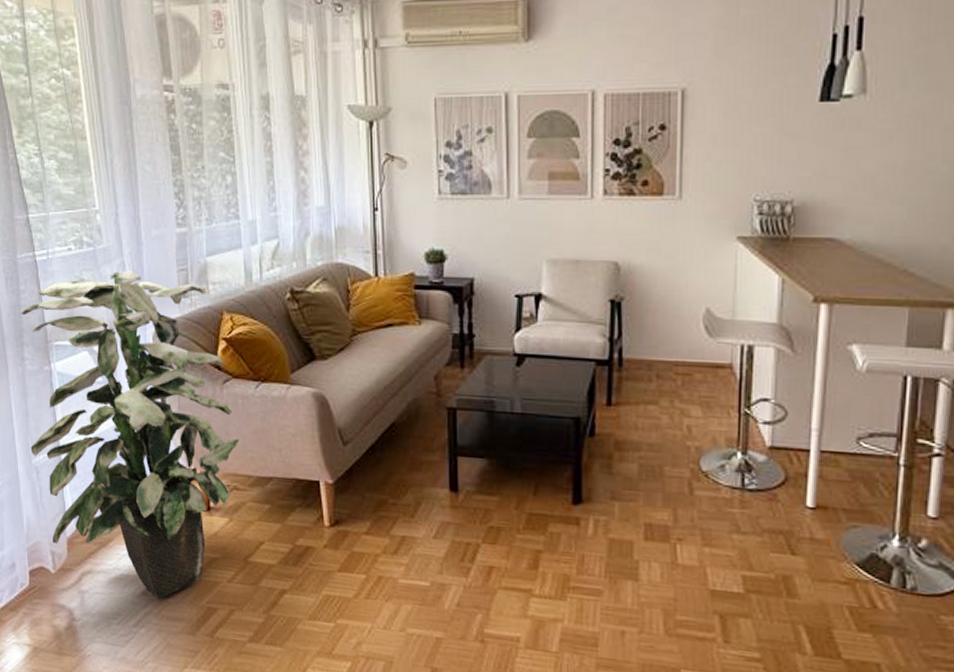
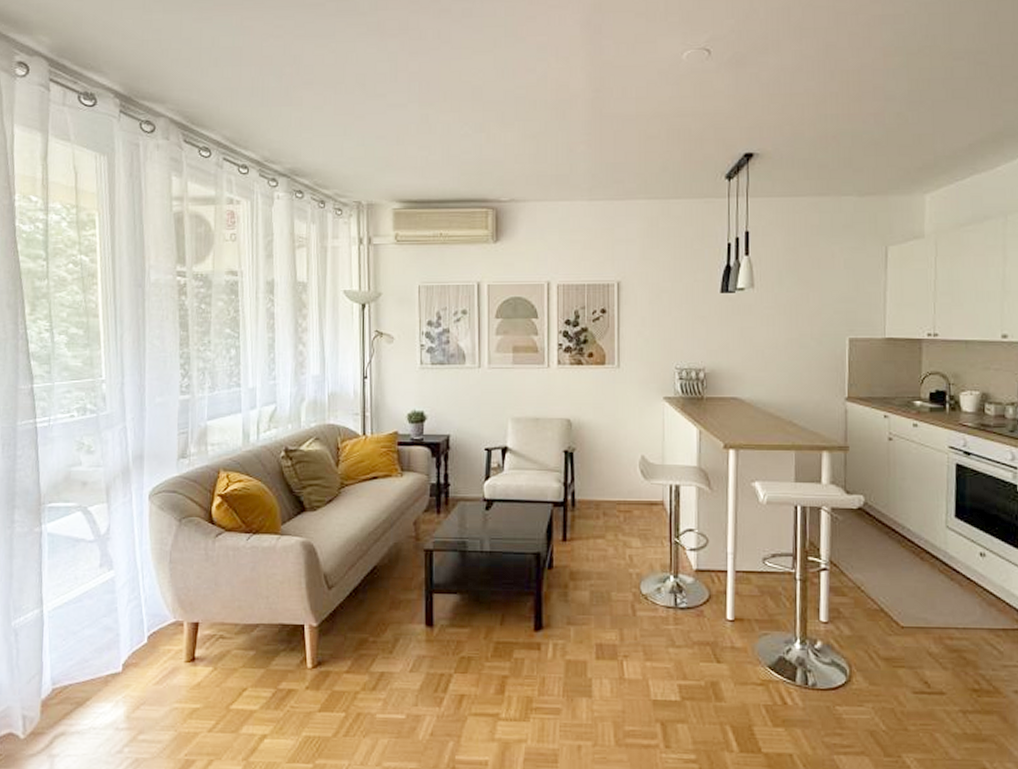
indoor plant: present [21,269,239,599] -> none [11,434,228,756]

